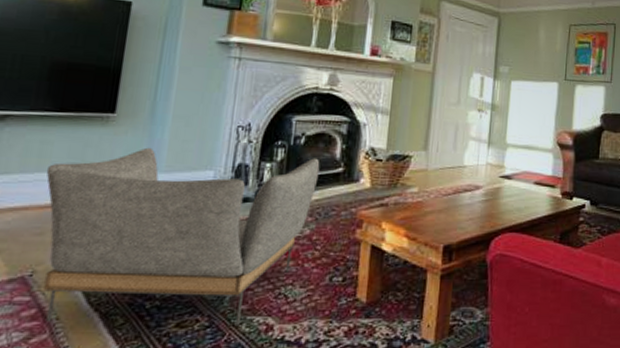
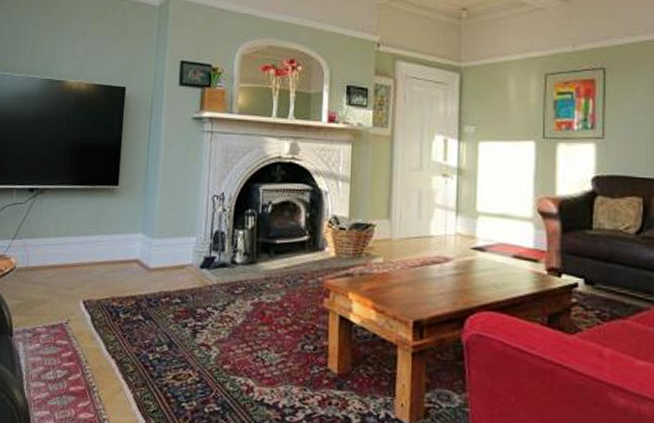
armchair: present [43,147,320,325] -> none [73,215,287,383]

